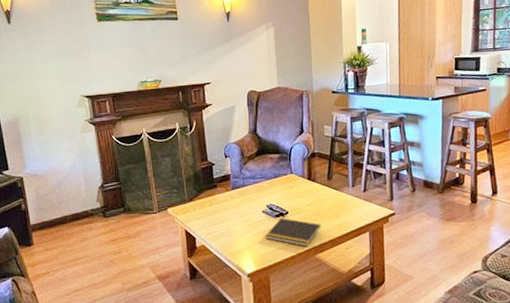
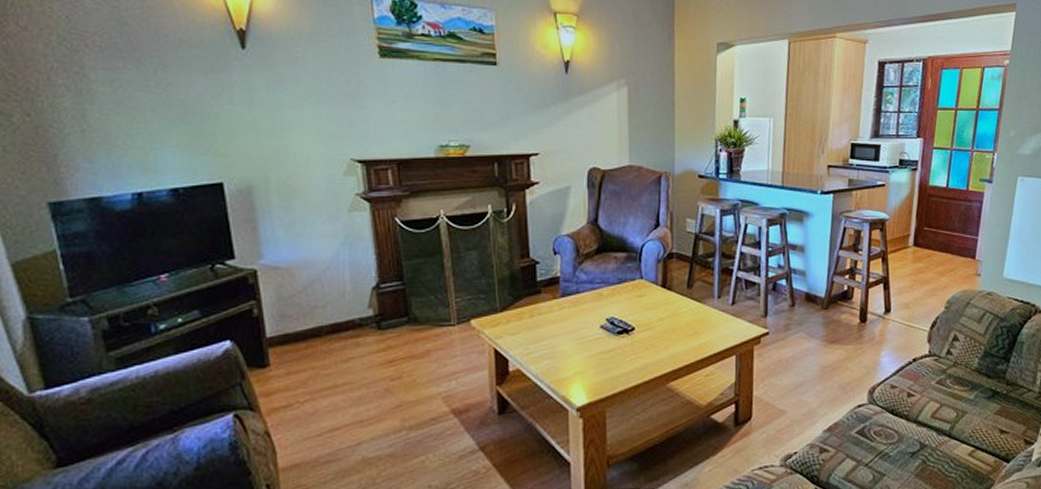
notepad: present [265,218,321,247] -> none [602,336,676,373]

